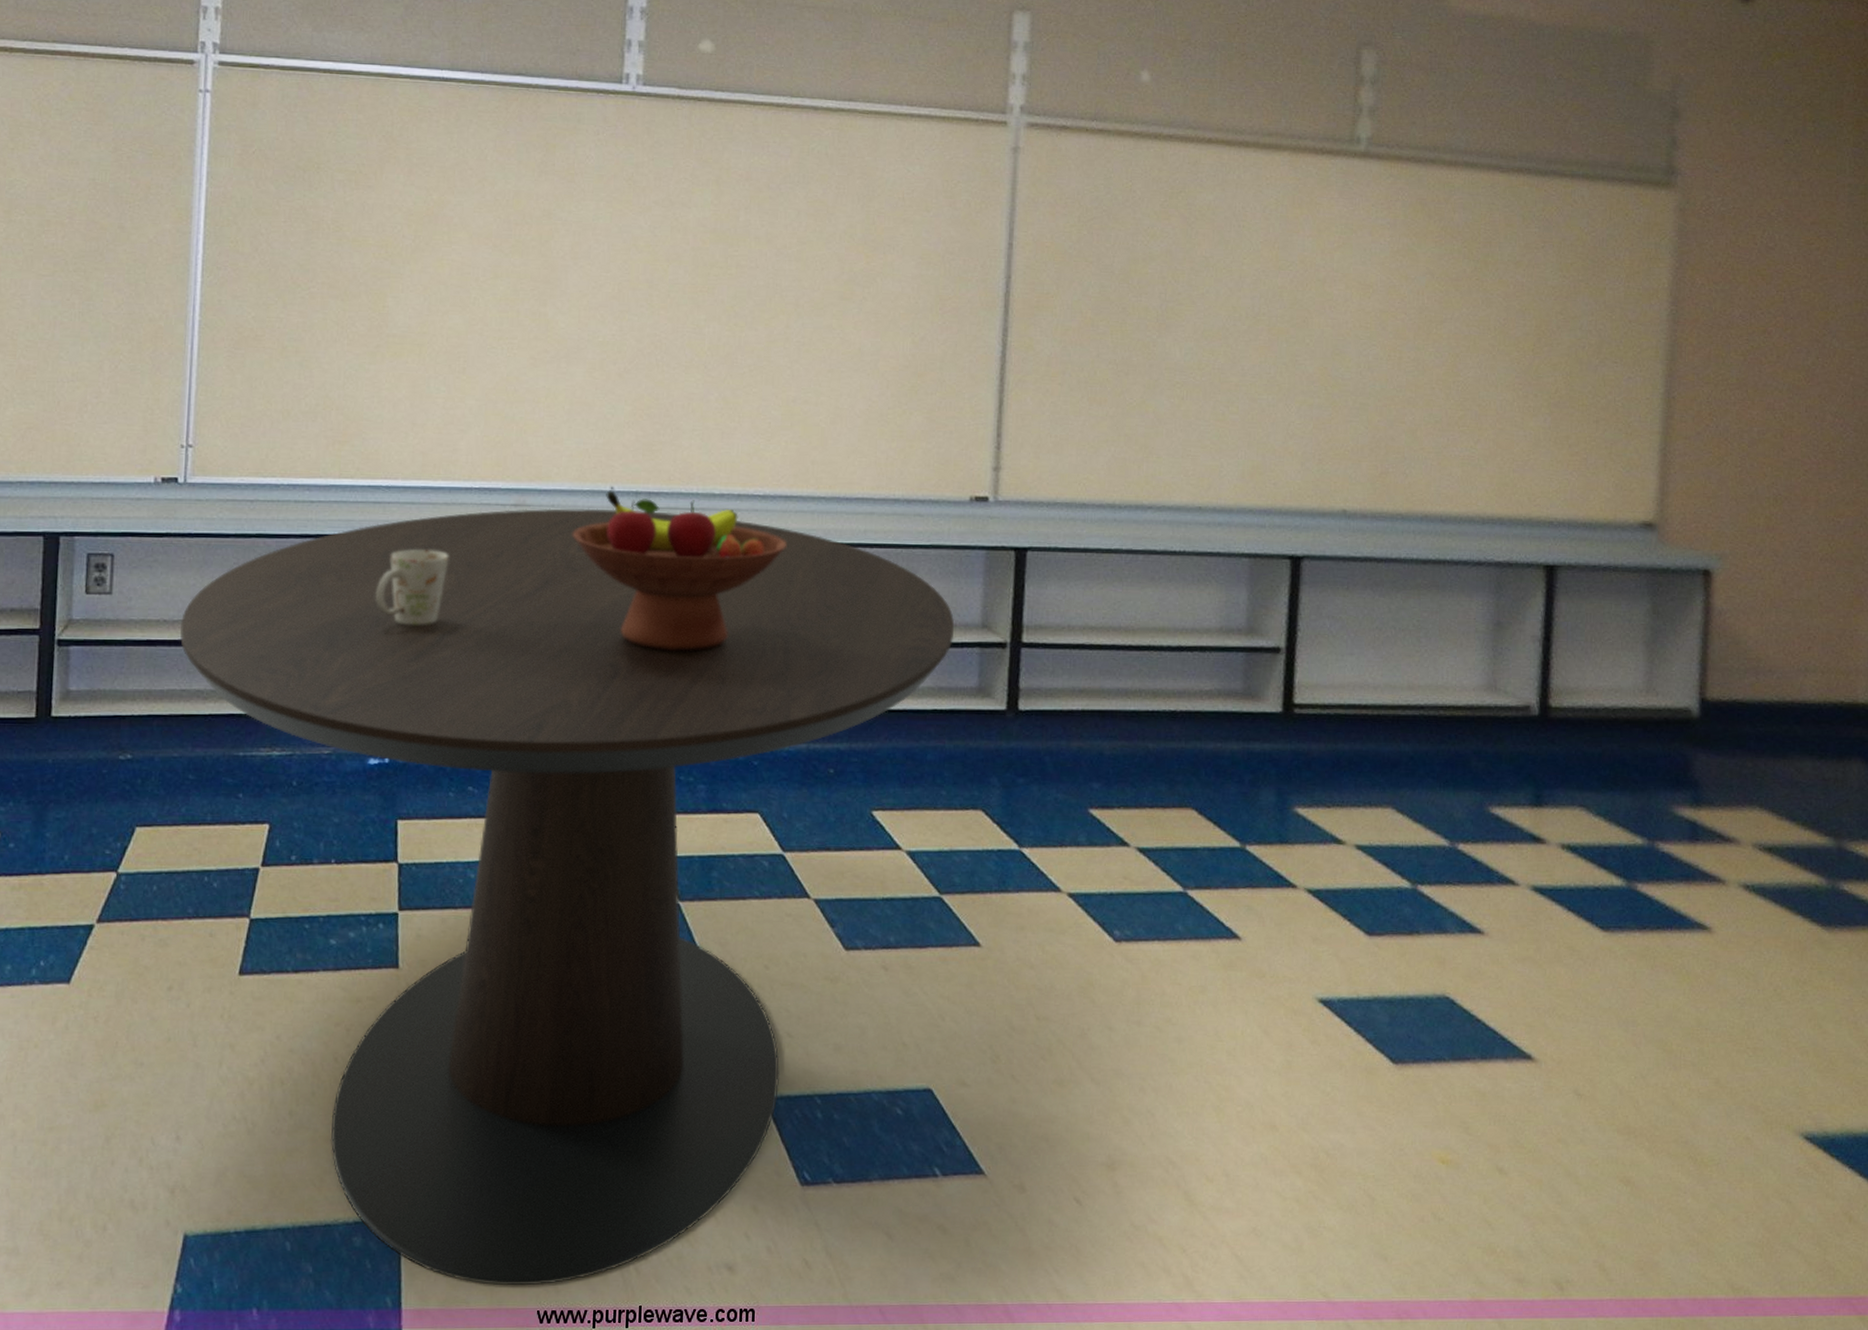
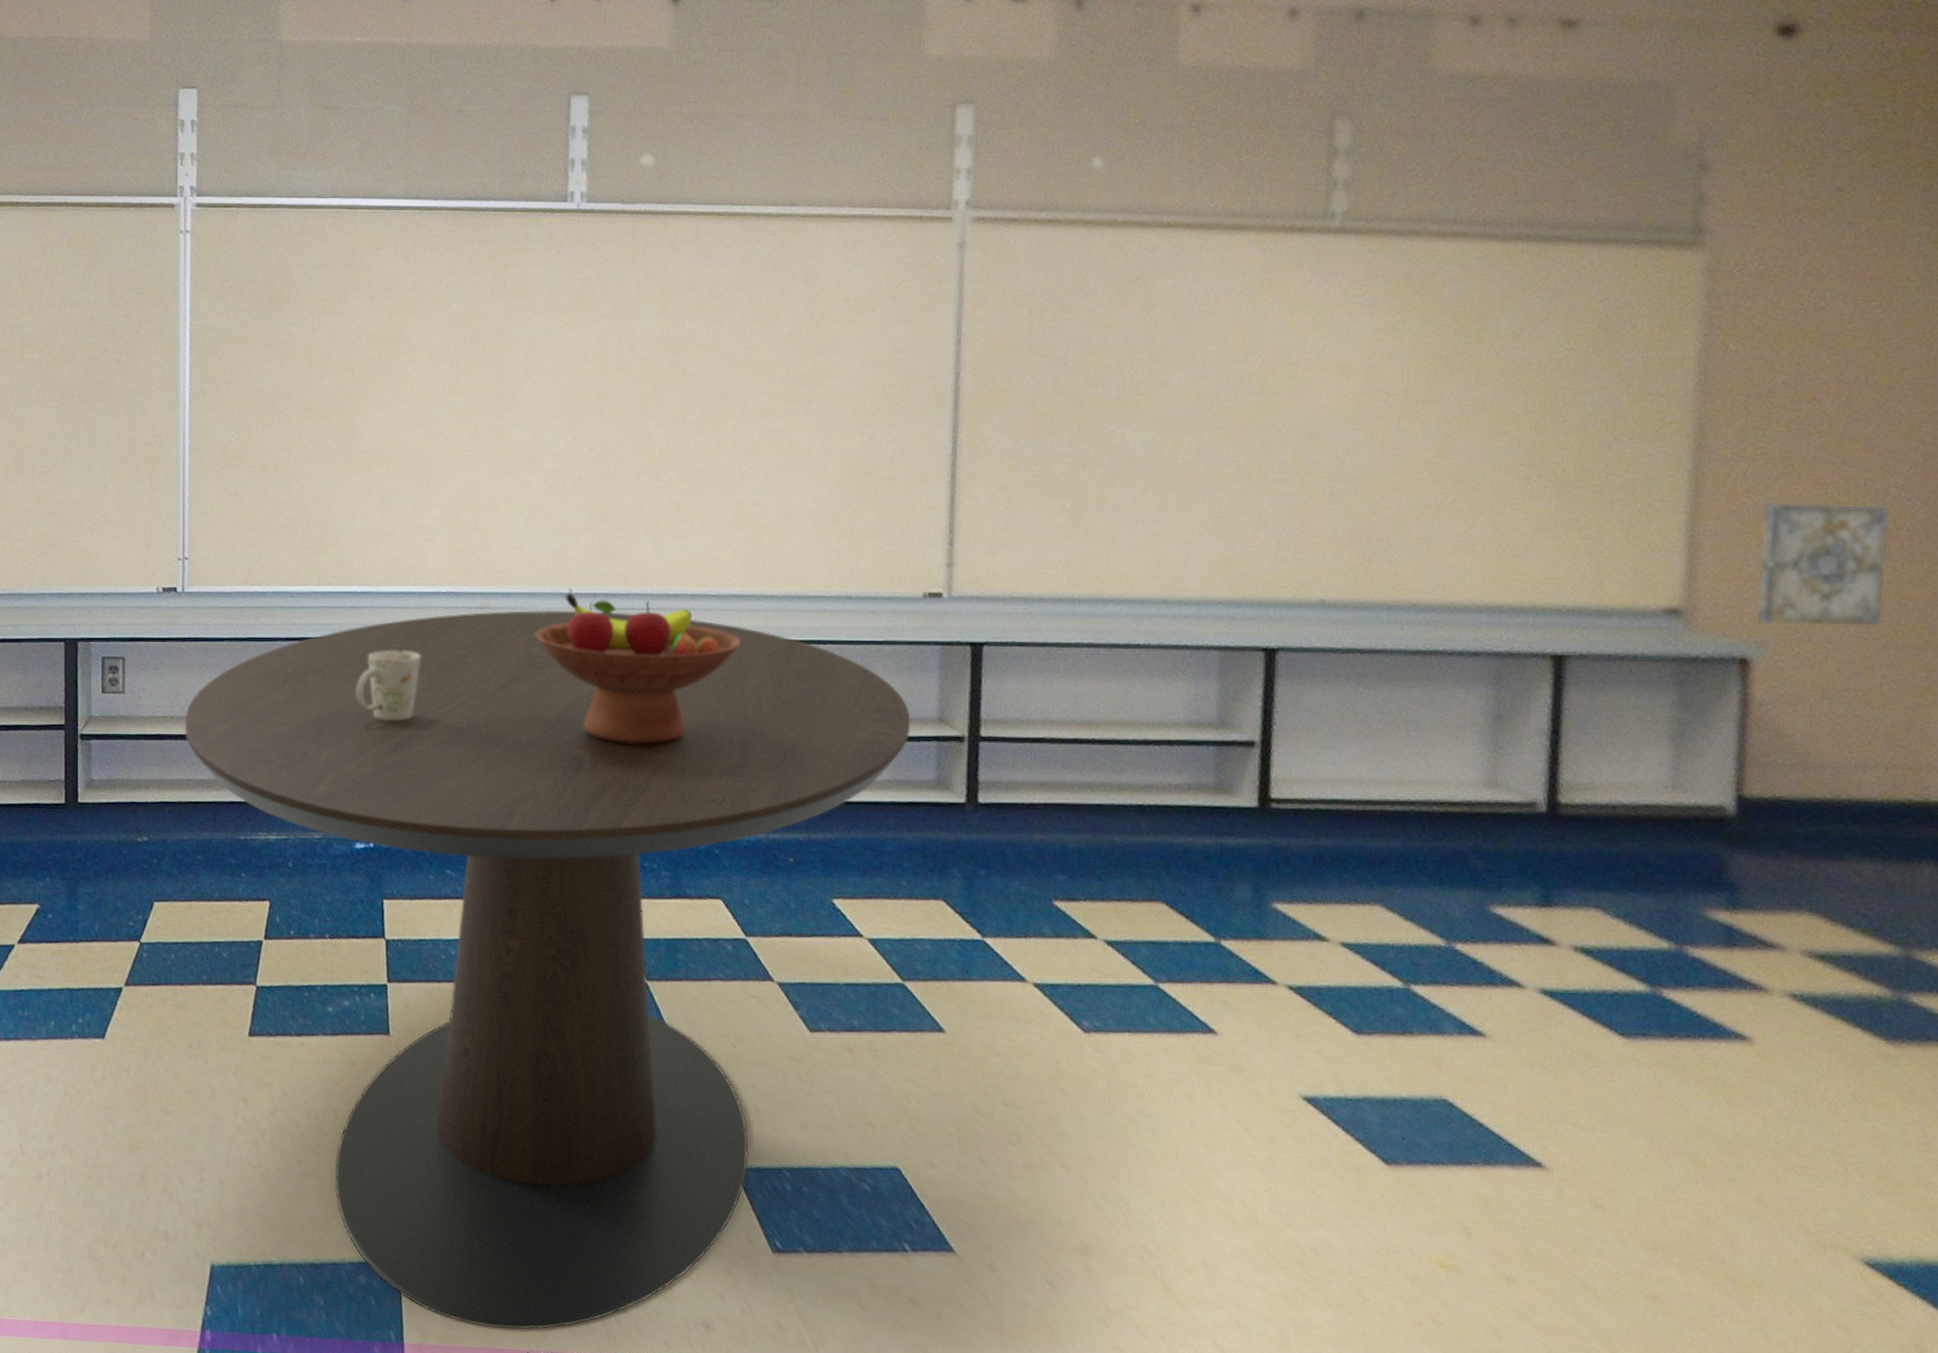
wall art: none [1716,425,1826,542] -> present [1755,502,1890,627]

